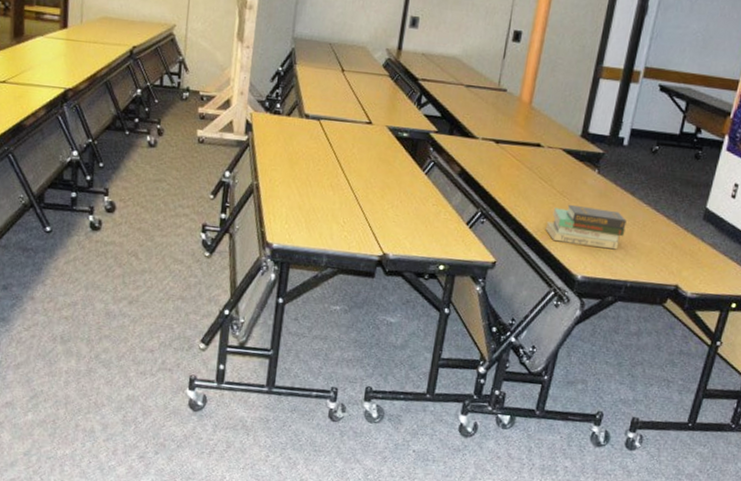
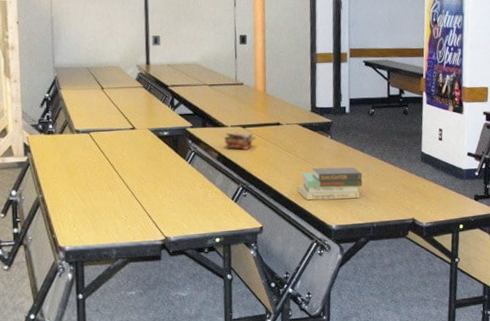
sandwich: none [469,145,509,170] -> present [223,132,256,151]

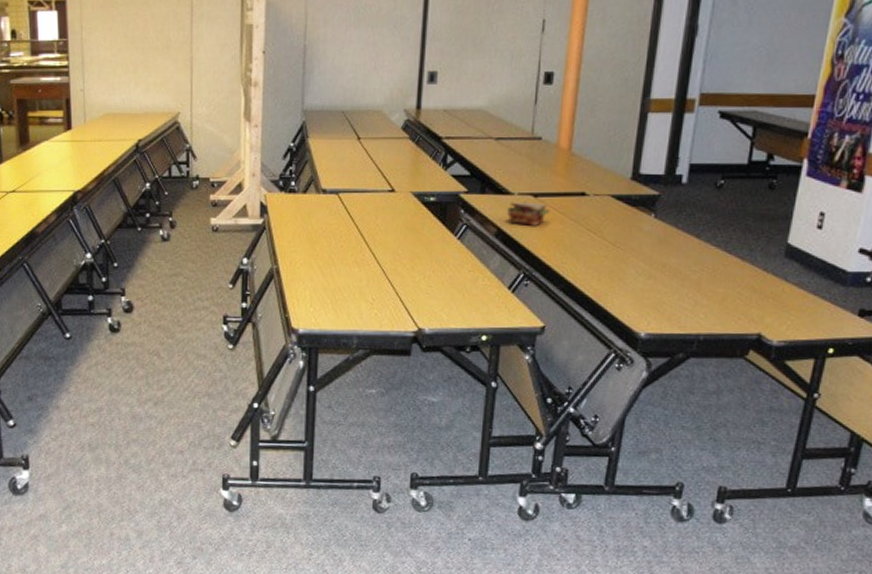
books: present [297,167,363,201] -> none [598,255,693,301]

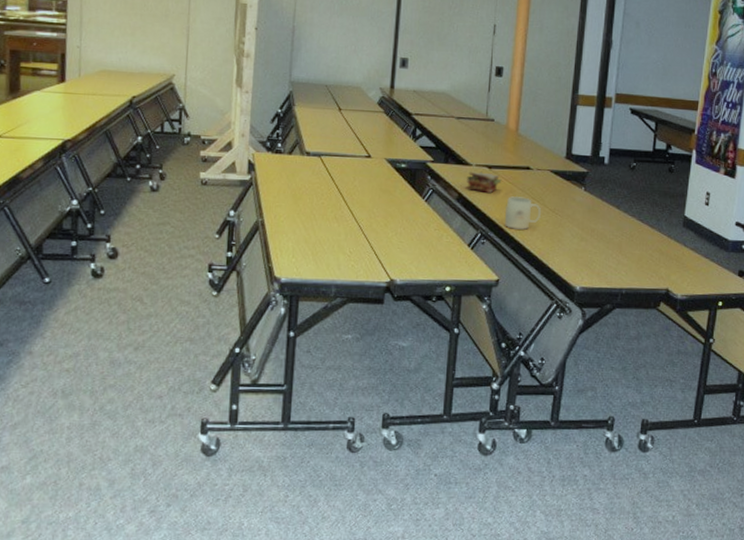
mug: none [552,227,599,269] -> present [504,195,542,230]

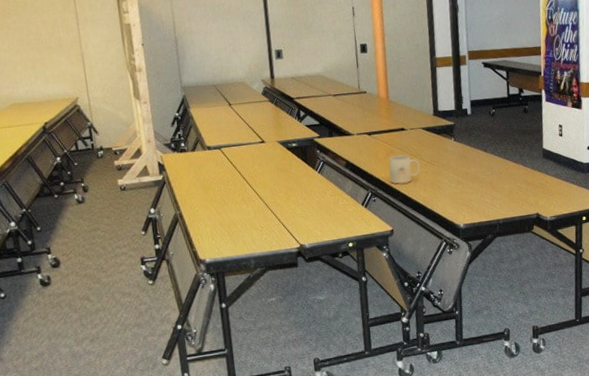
sandwich: present [465,171,502,194] -> none [350,139,382,157]

